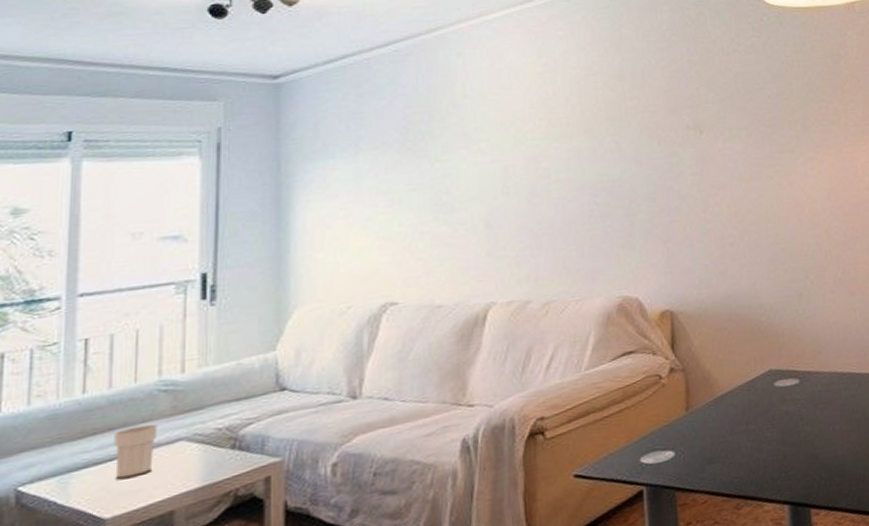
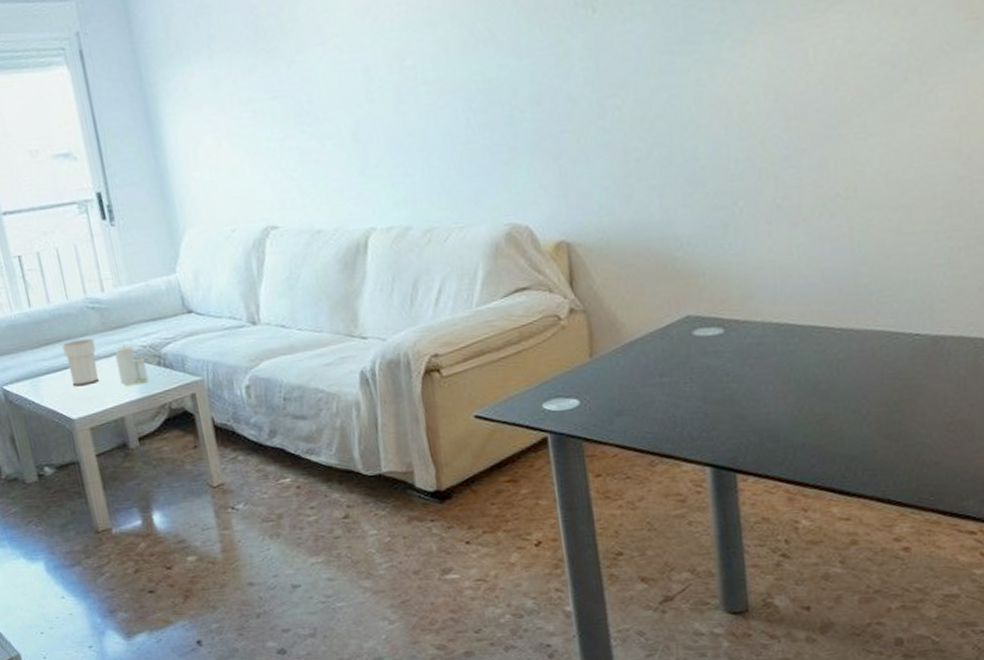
candle: none [179,427,217,475] -> present [115,344,149,386]

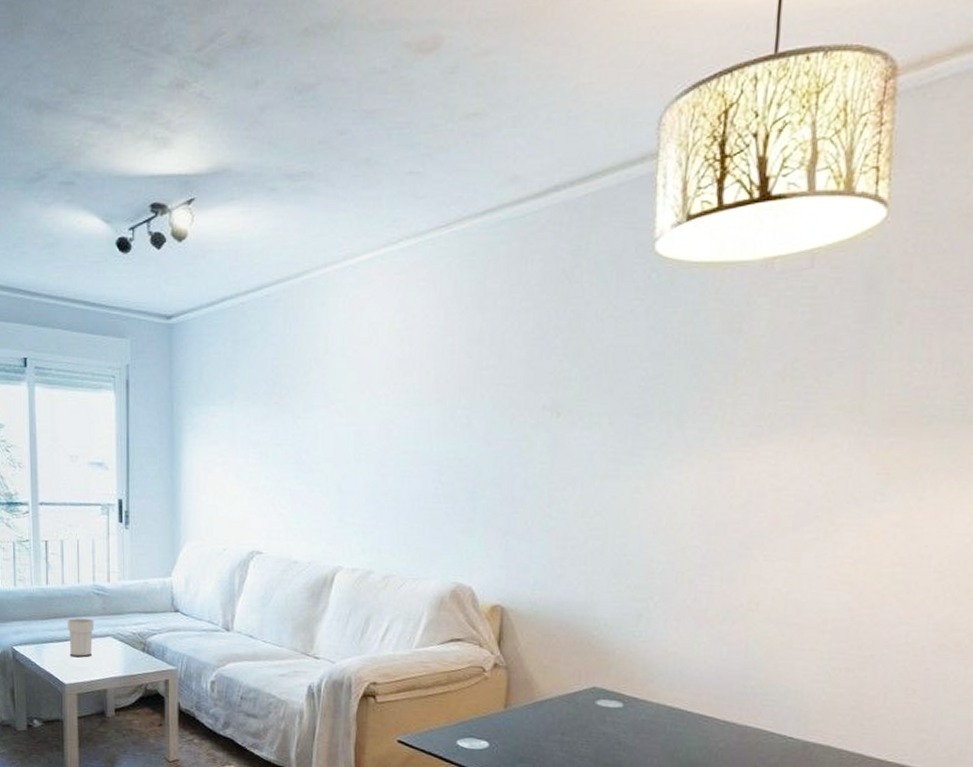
candle: present [115,344,149,386] -> none [109,628,133,665]

